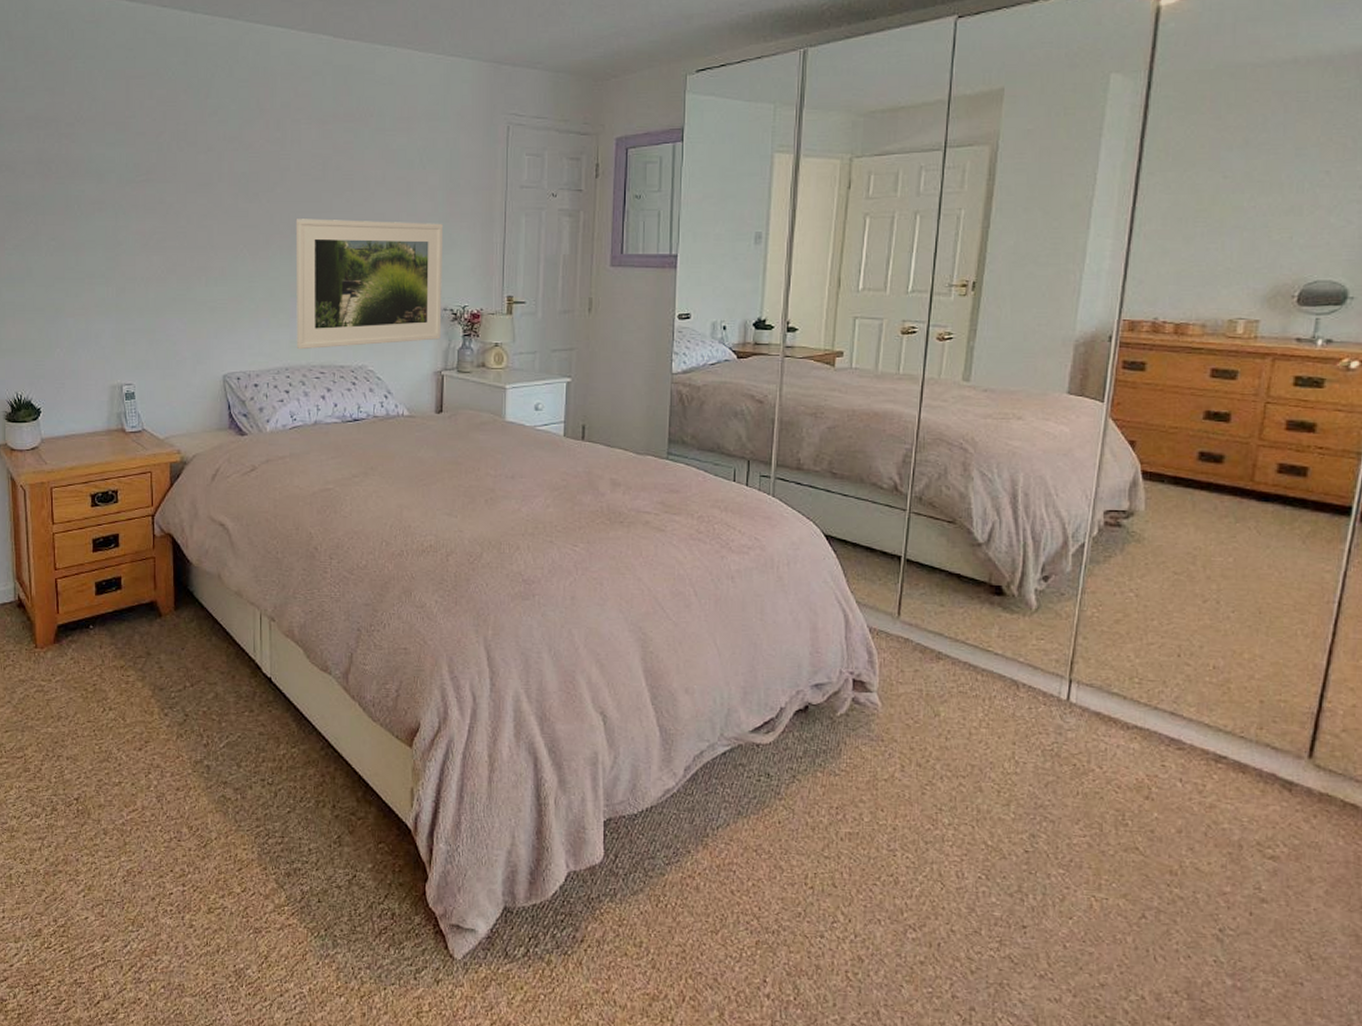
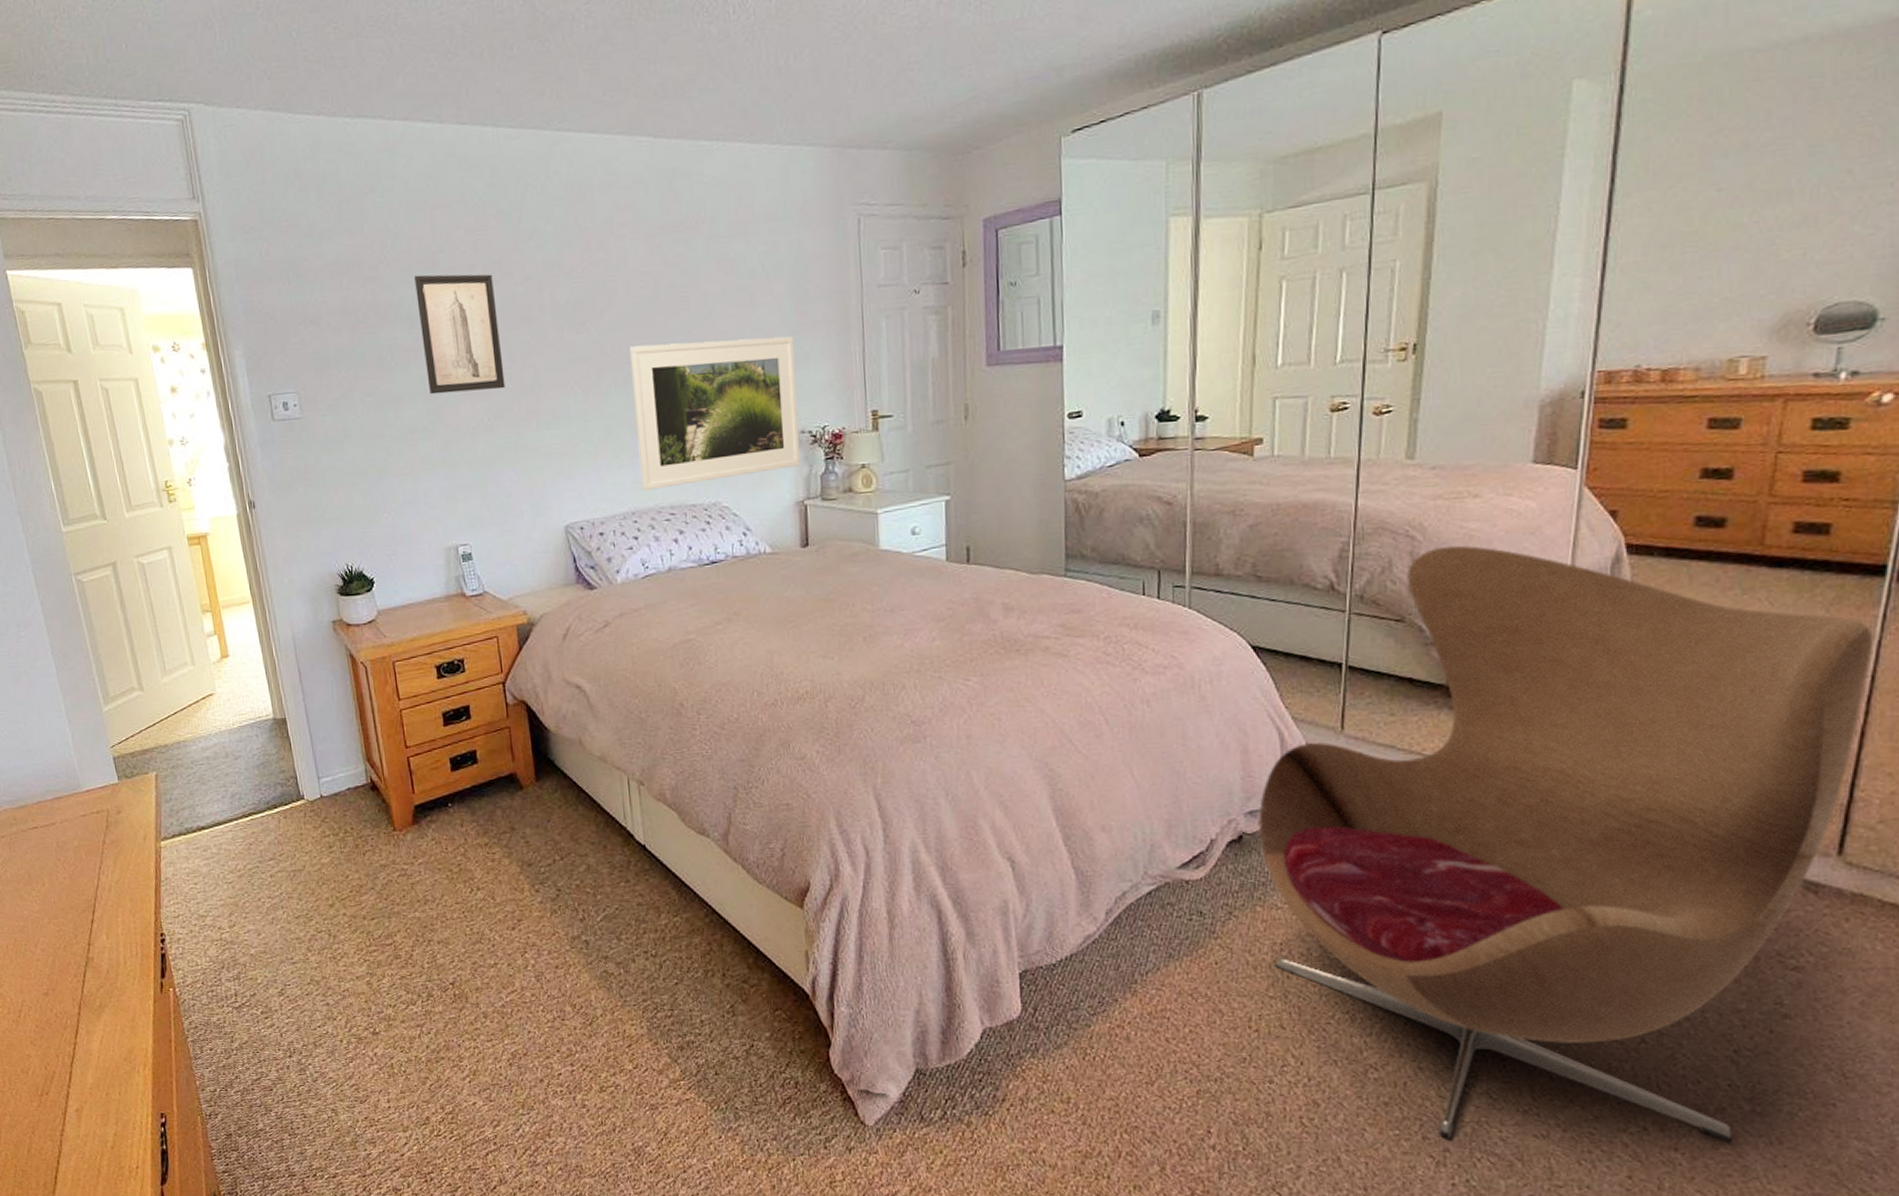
wall art: none [107,136,180,246] -> present [414,274,505,395]
armchair: none [823,460,1341,1015] -> present [1258,545,1874,1143]

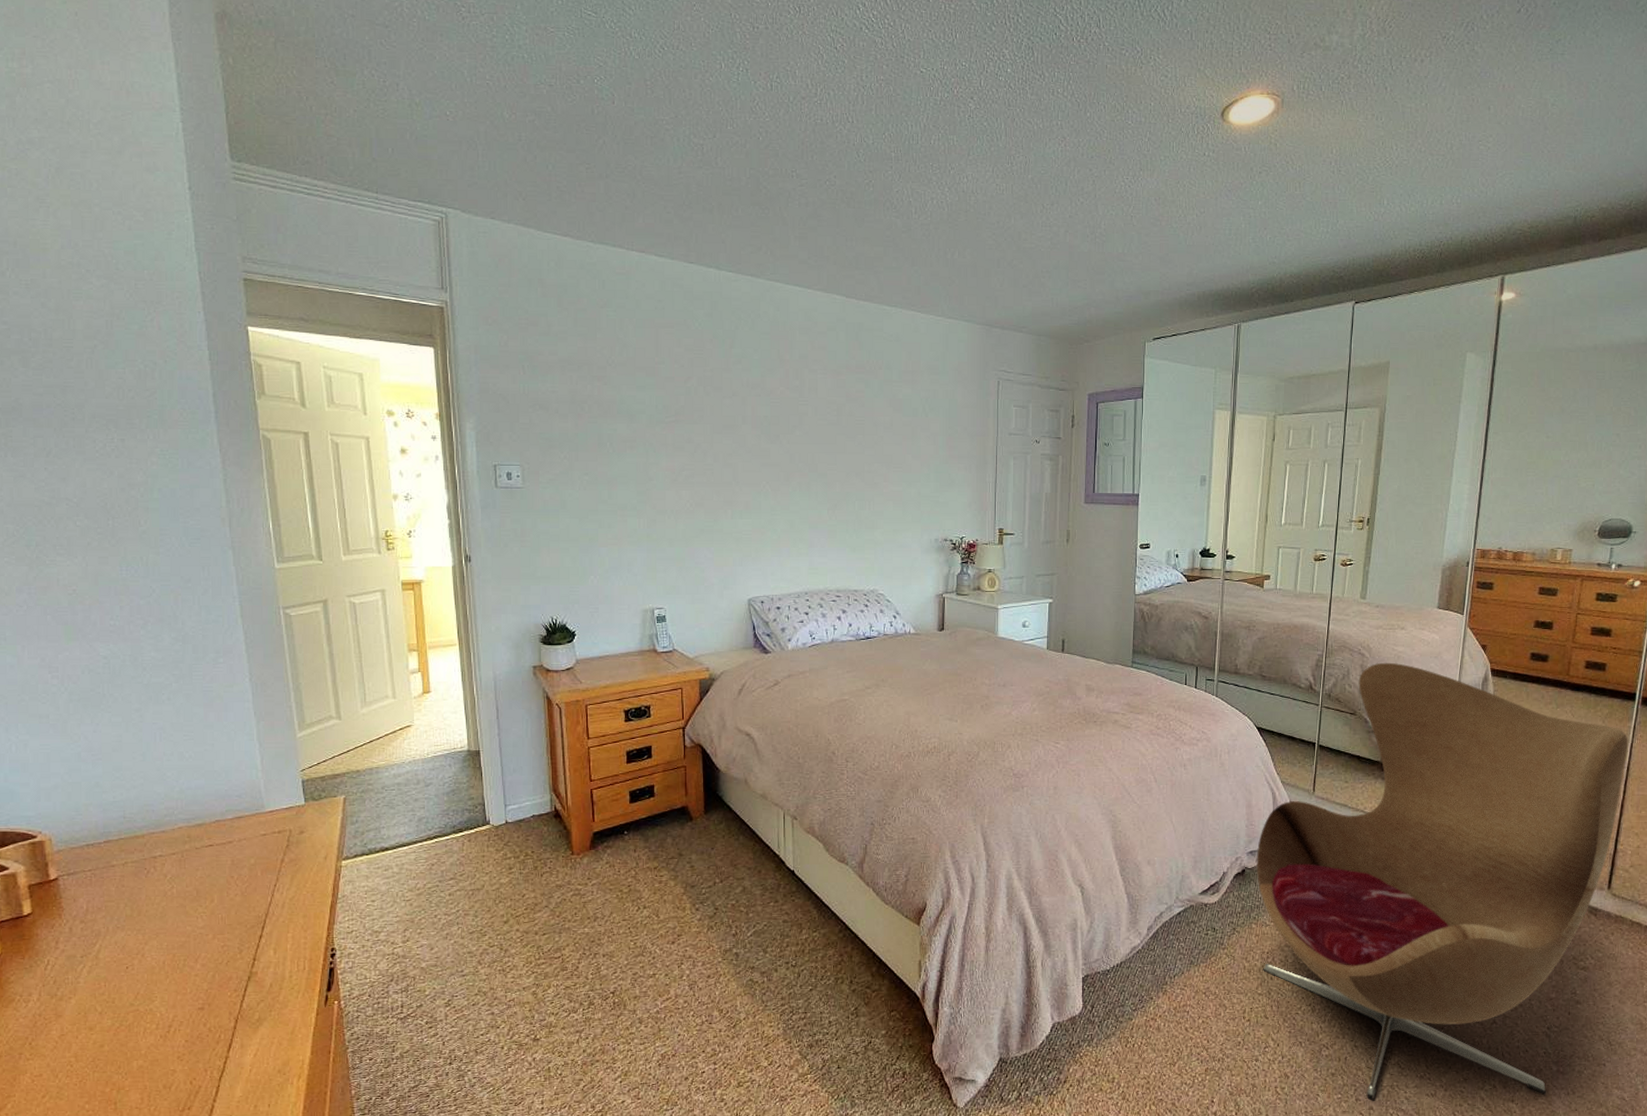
wall art: present [414,274,505,395] -> none [637,380,707,481]
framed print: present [629,336,801,491] -> none [813,459,943,576]

